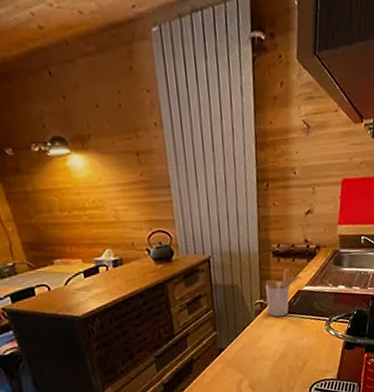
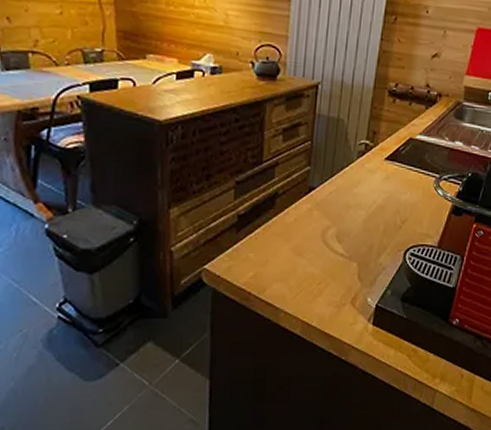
utensil holder: present [265,267,301,317] -> none [371,110,416,164]

